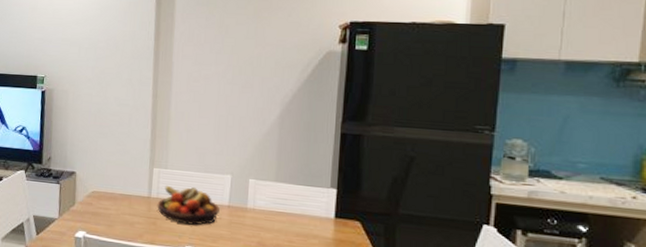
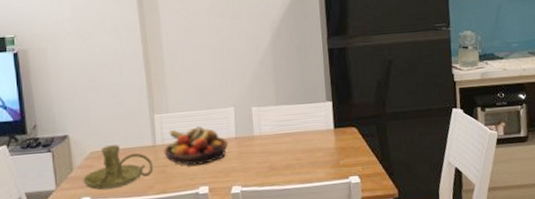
candle holder: none [82,188,146,230] -> present [83,145,154,191]

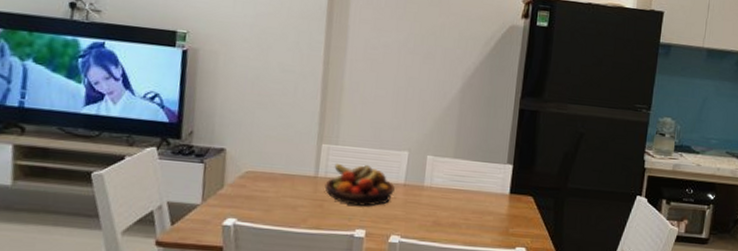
candle holder: present [83,145,154,191] -> none [232,167,312,215]

